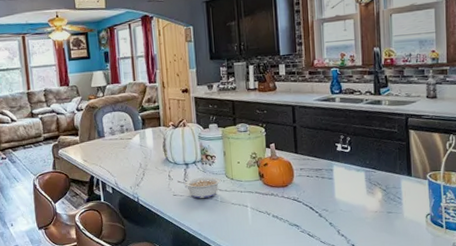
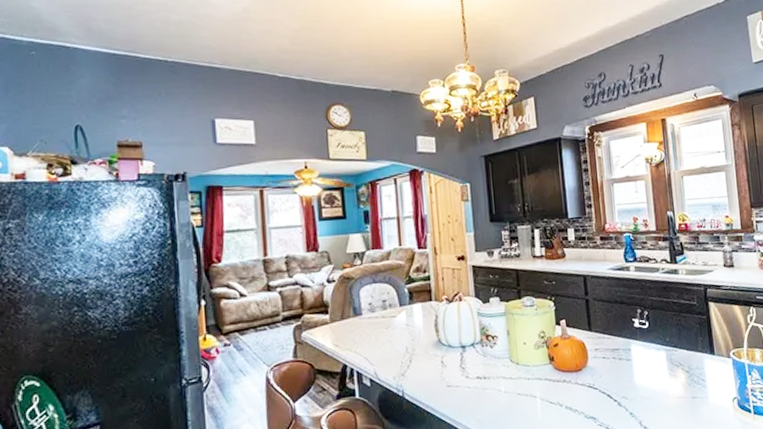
legume: present [177,177,221,199] -> none [452,361,505,389]

